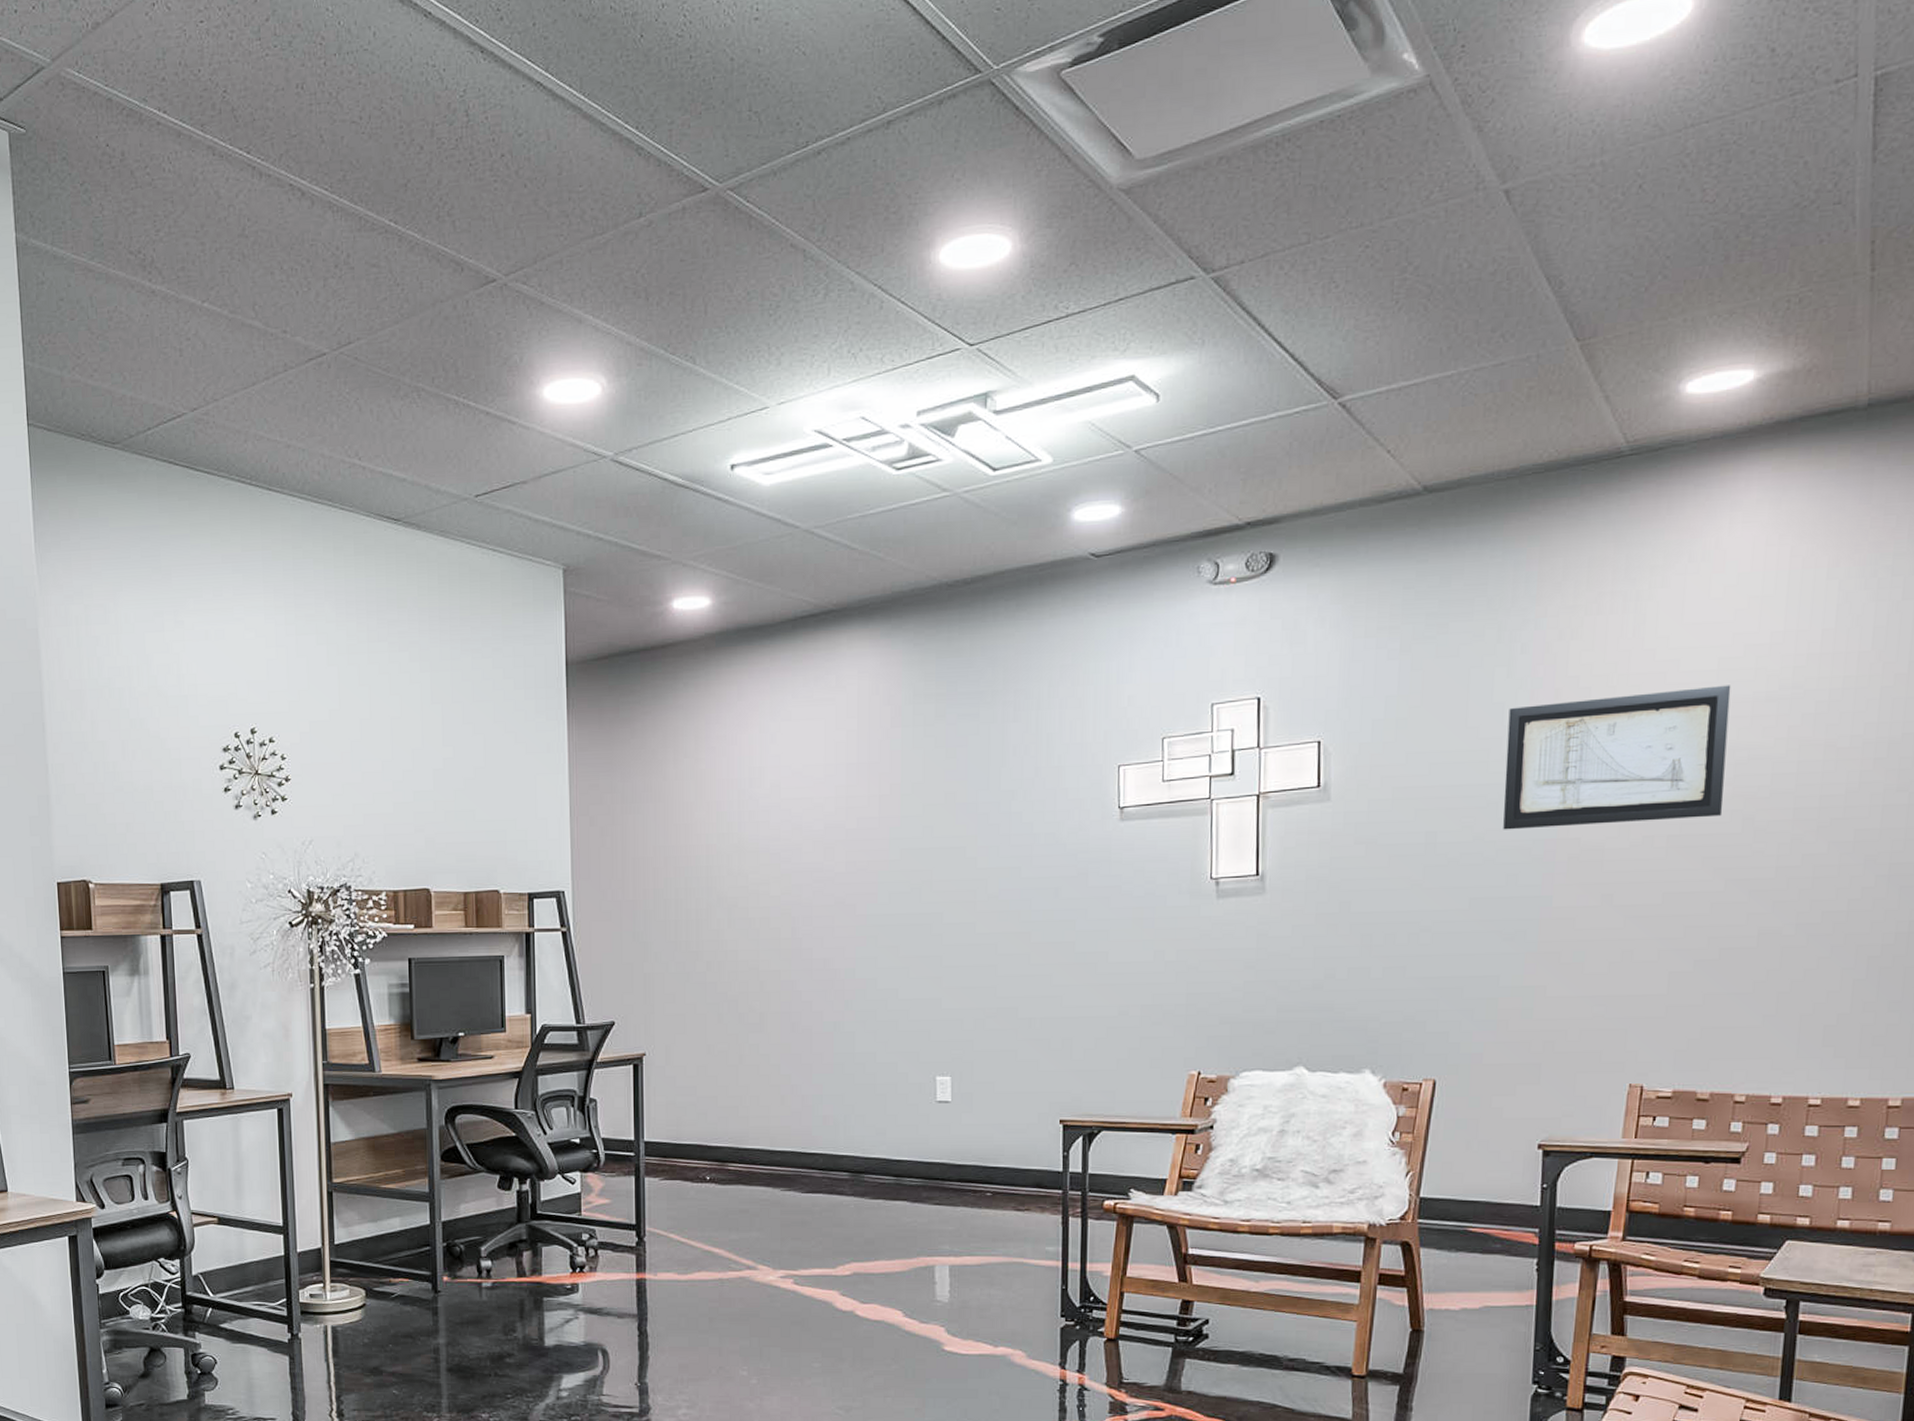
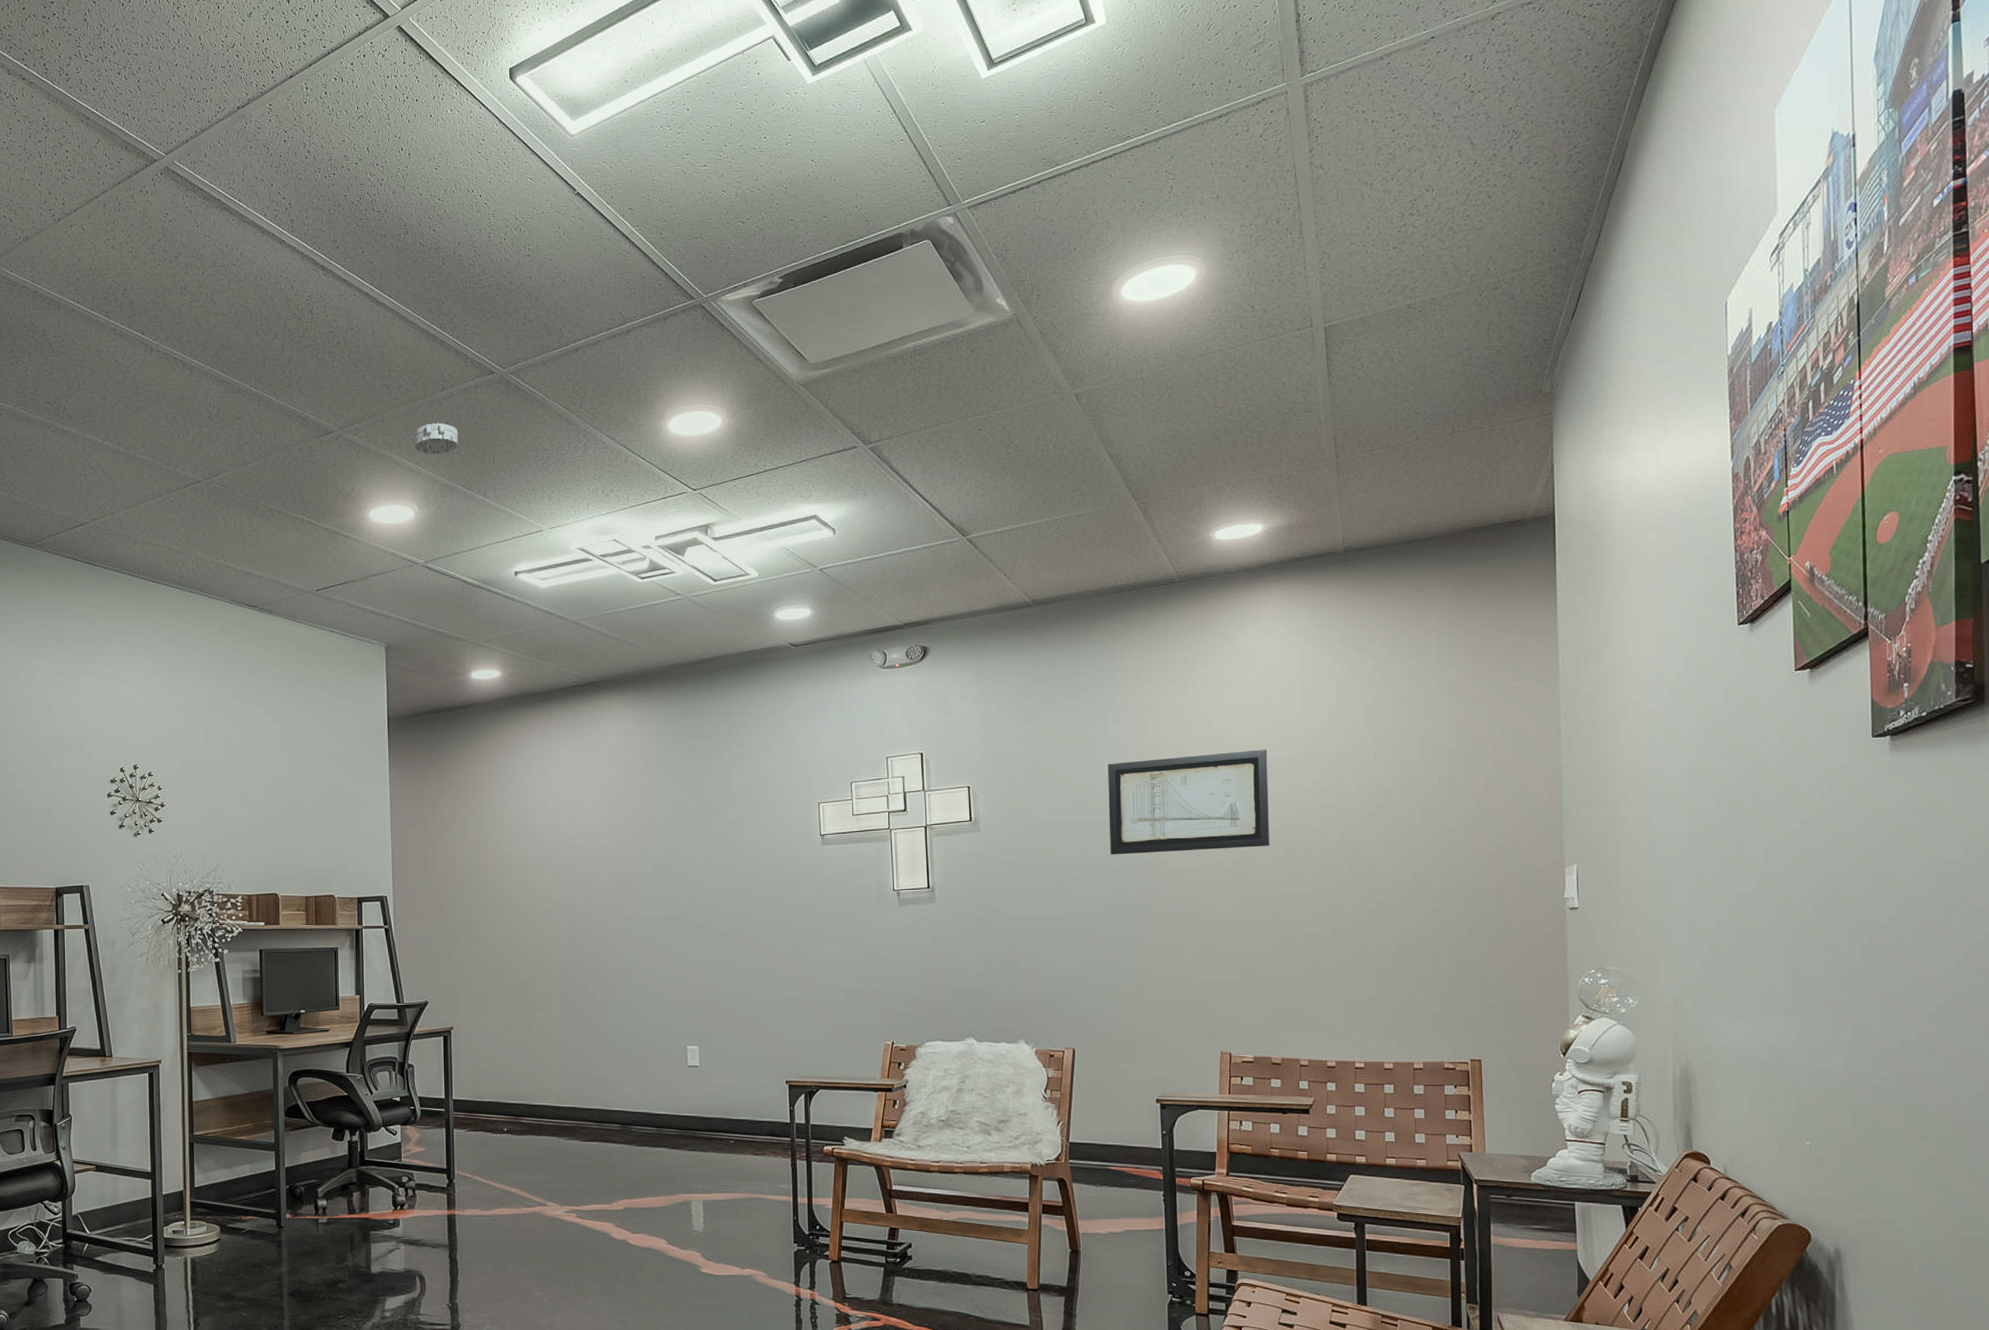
smoke detector: none [600,262,660,308] -> present [413,423,459,455]

